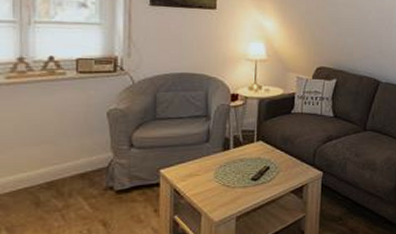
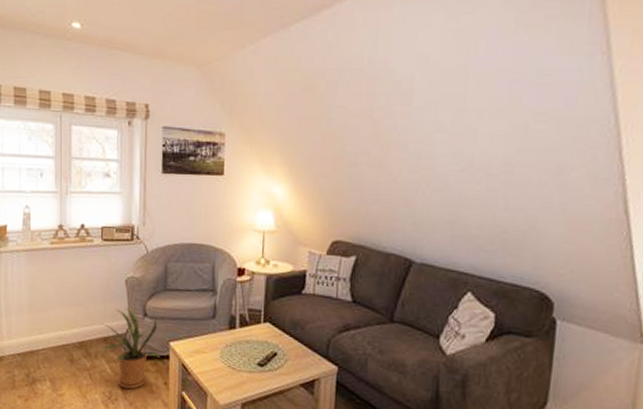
house plant: none [75,139,148,224] -> present [100,306,160,390]

